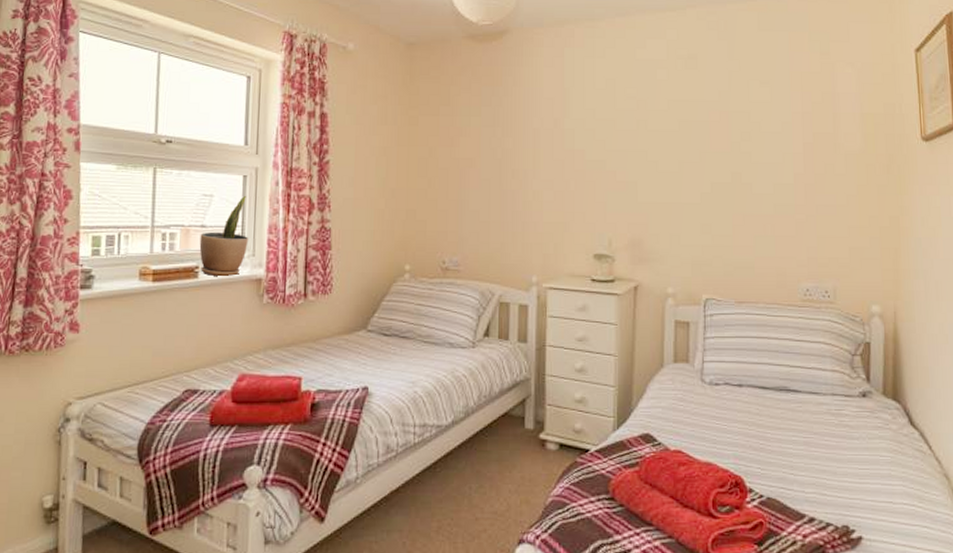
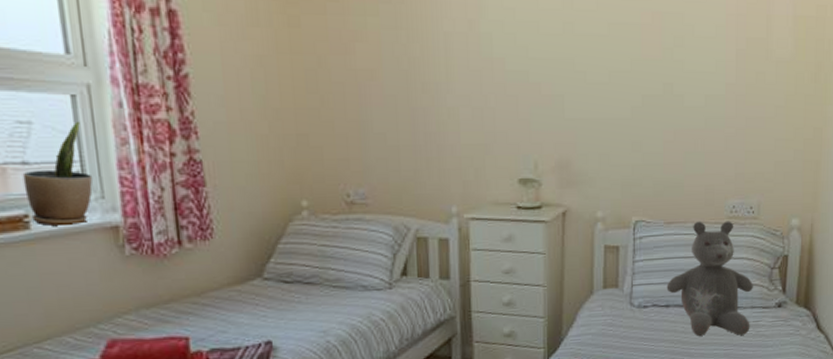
teddy bear: none [739,302,833,423] -> present [666,221,753,336]

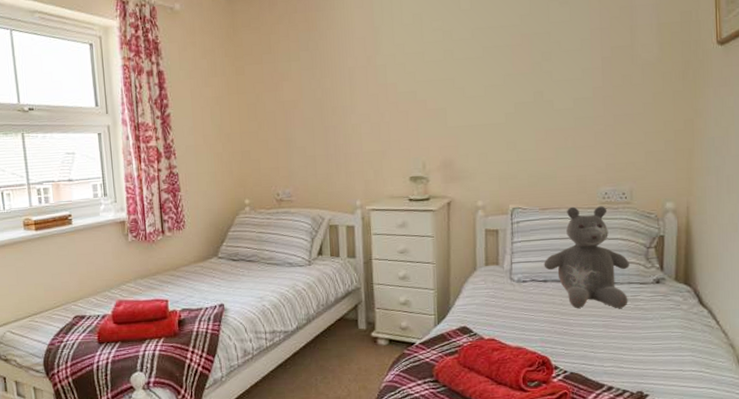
potted plant: present [22,121,93,227] -> none [68,150,110,222]

